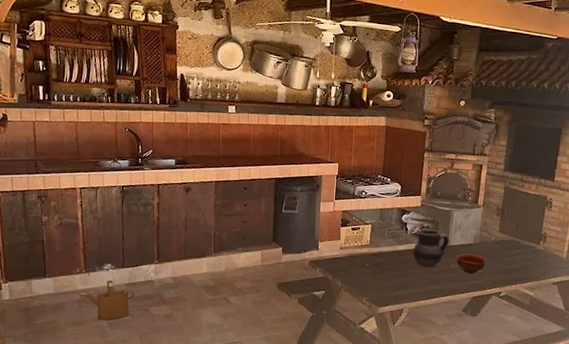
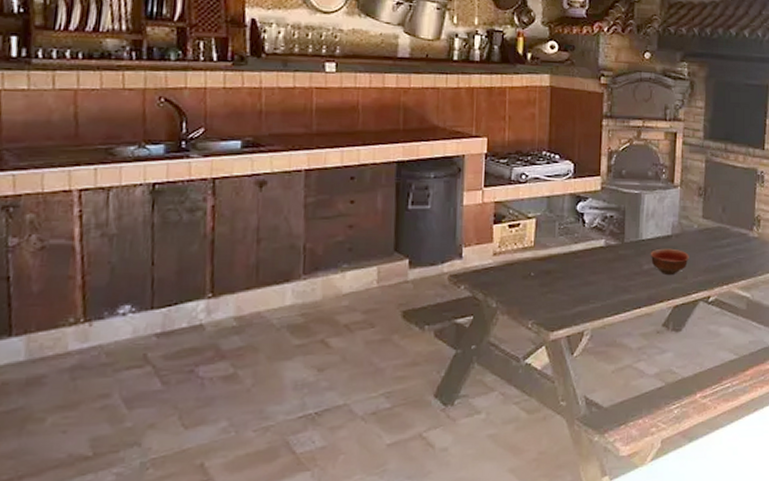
watering can: present [78,280,135,321] -> none [71,330,171,397]
ceramic jug: present [412,229,450,268] -> none [593,220,641,272]

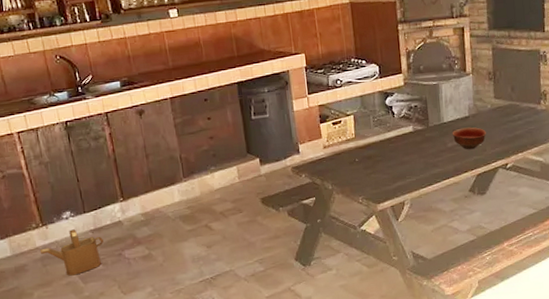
watering can: none [71,330,171,397] -> present [39,229,104,276]

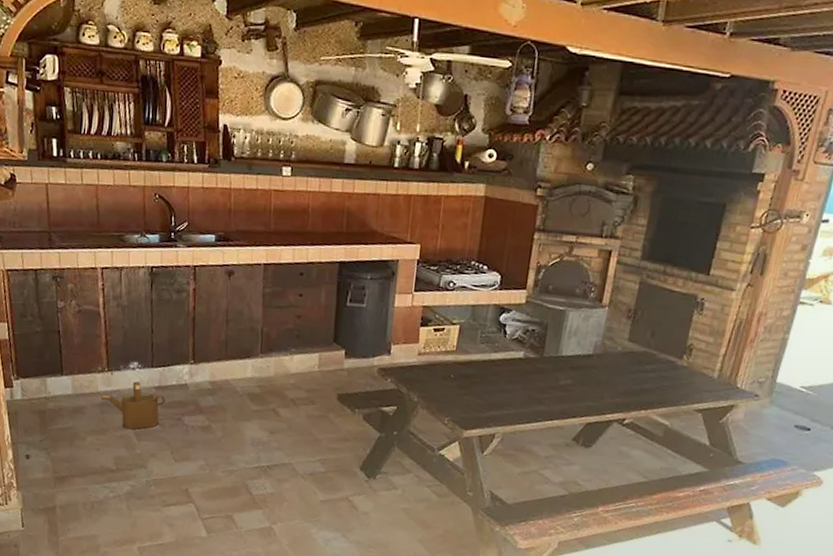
bowl: present [452,127,486,150] -> none [568,366,609,394]

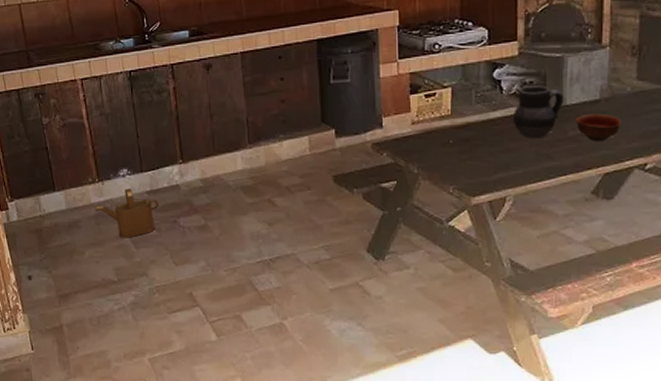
ceramic jug: none [511,333,561,384] -> present [512,85,564,139]
bowl: none [568,366,609,394] -> present [575,113,621,142]

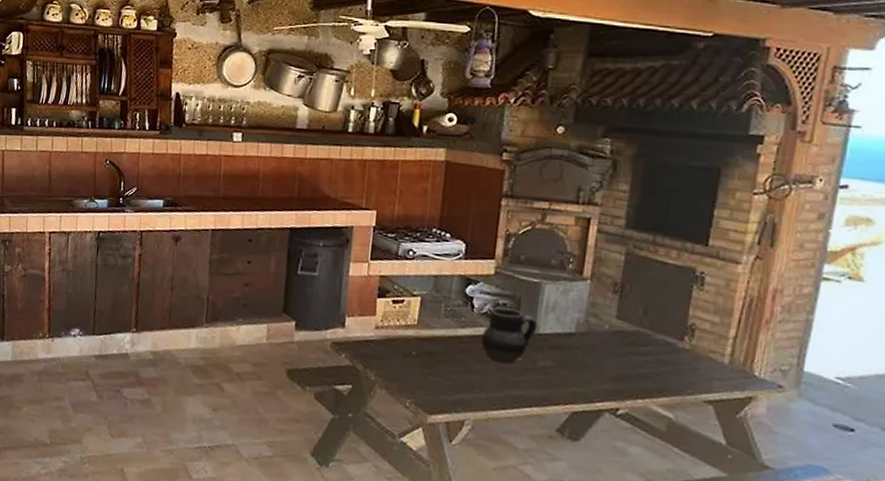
watering can: present [94,188,159,238] -> none [39,349,105,401]
bowl: present [575,113,621,142] -> none [547,346,596,378]

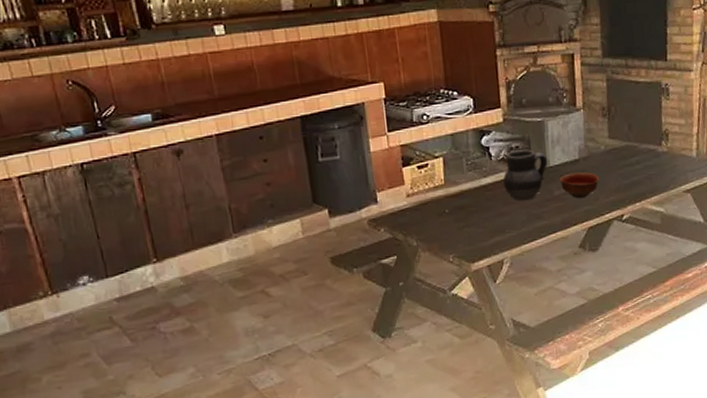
bowl: none [547,346,596,378] -> present [559,171,599,199]

